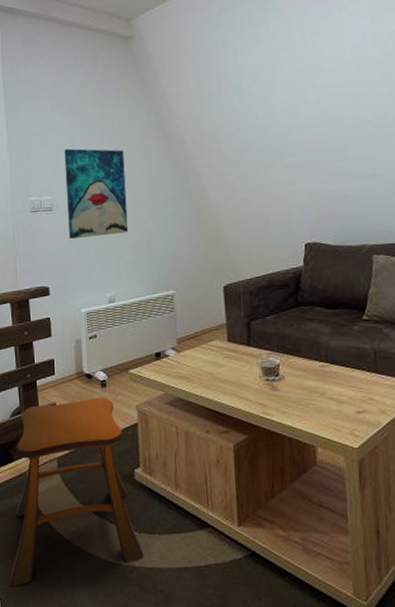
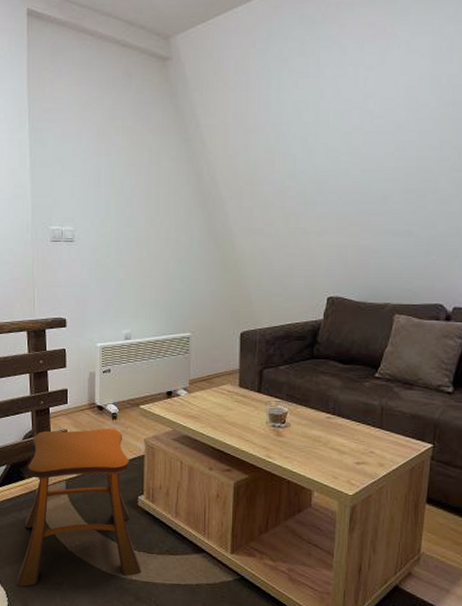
wall art: present [64,148,129,239] -> none [88,177,151,272]

